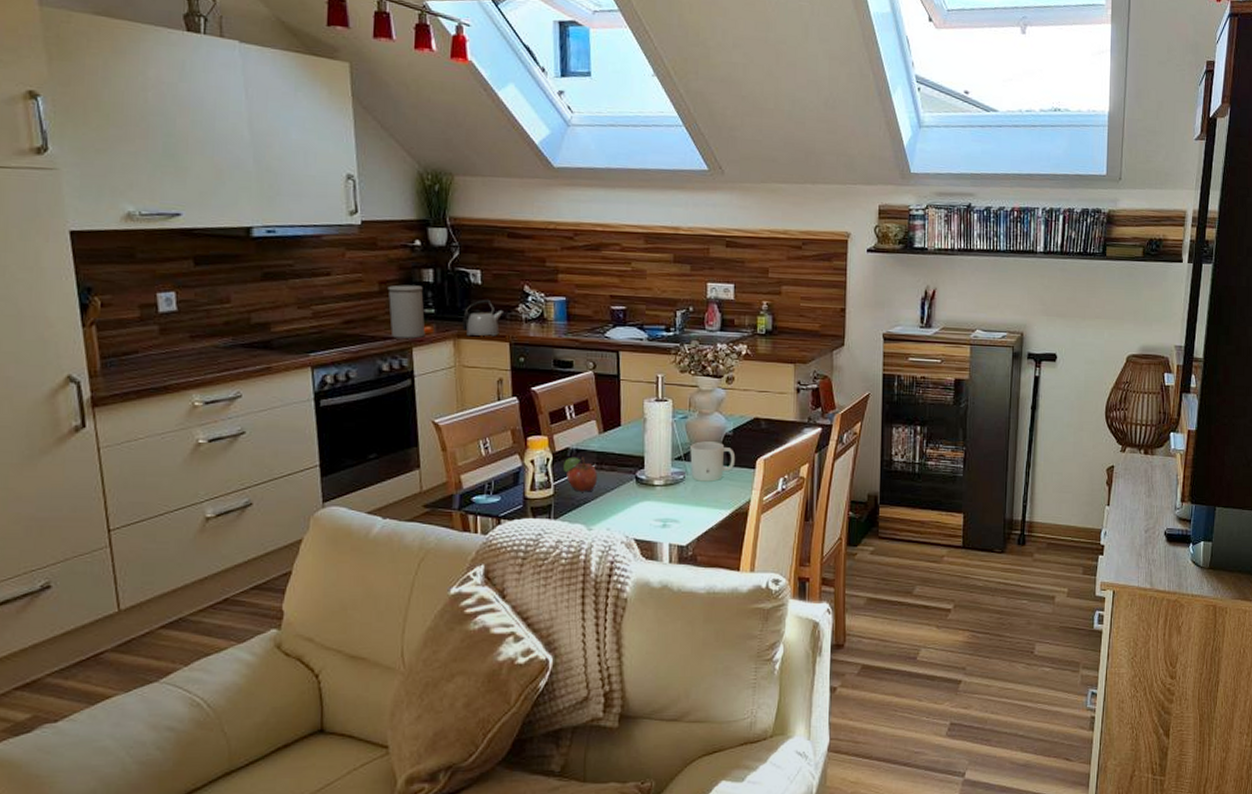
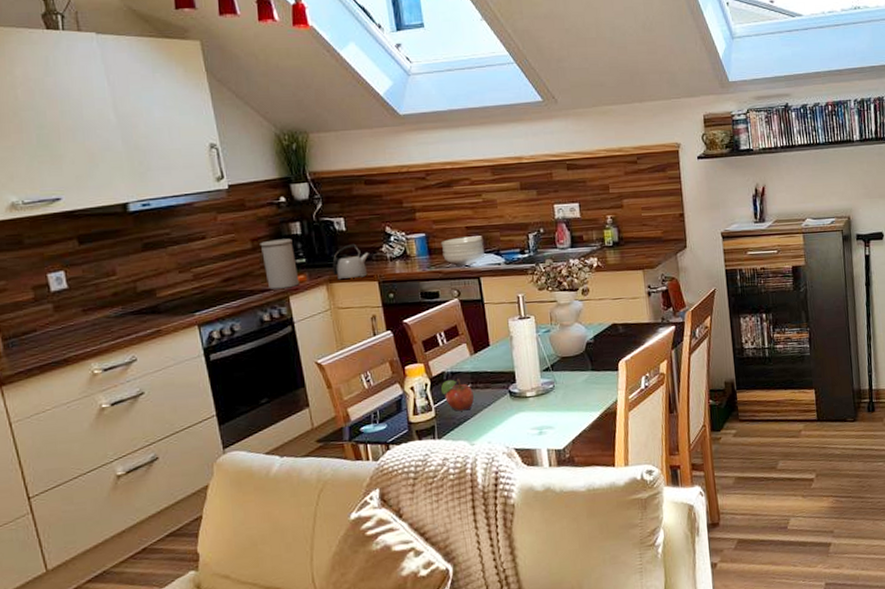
bowl: none [581,305,628,337] -> present [441,236,485,266]
mug: present [690,441,736,482] -> none [556,350,599,389]

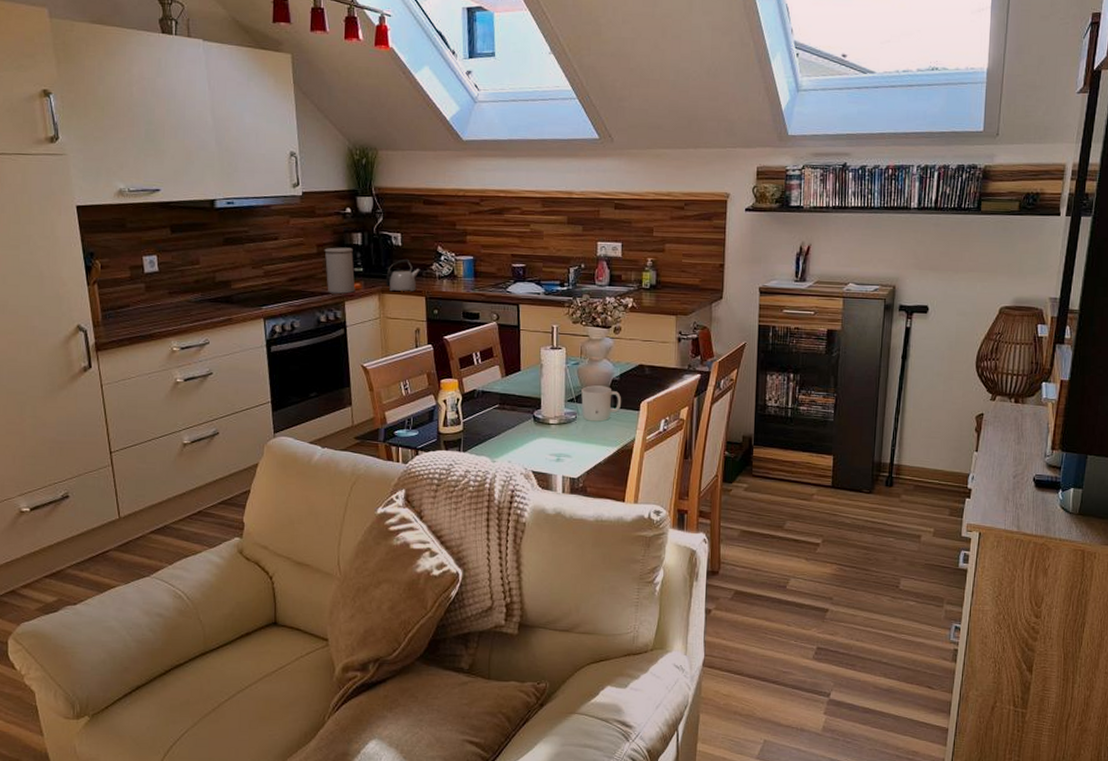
bowl: present [441,236,485,266] -> none [486,264,527,291]
fruit: present [441,378,475,411] -> none [471,397,501,429]
mug: none [556,350,599,389] -> present [581,385,622,422]

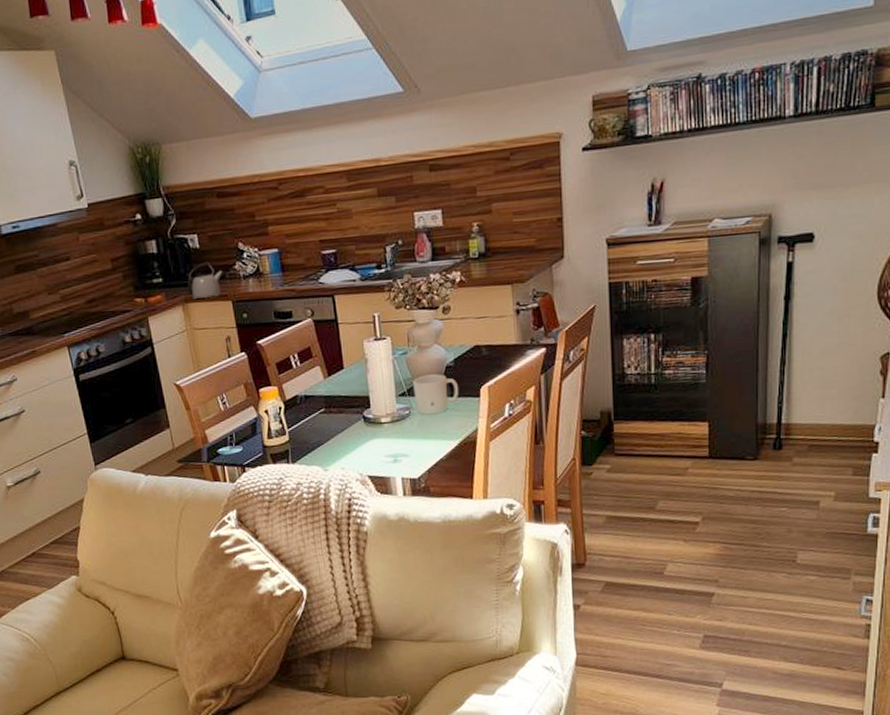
canister: present [324,247,356,294] -> none [119,257,158,310]

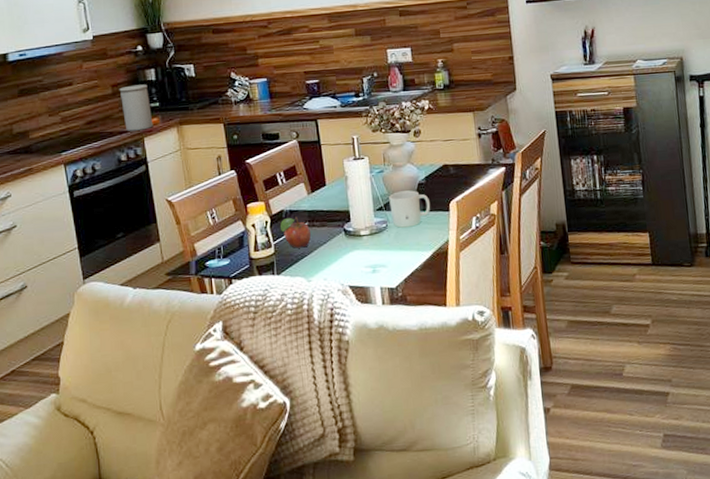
canister: none [119,257,158,310] -> present [119,84,154,131]
kettle: present [187,261,223,300] -> none [182,88,216,123]
fruit: none [295,402,328,436] -> present [280,216,312,248]

